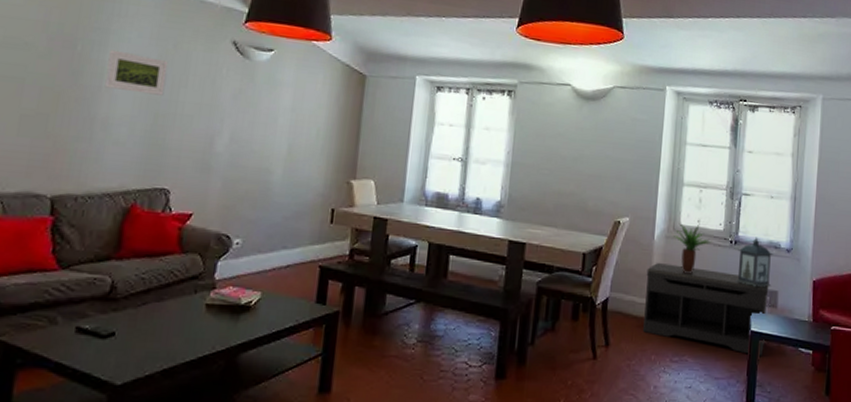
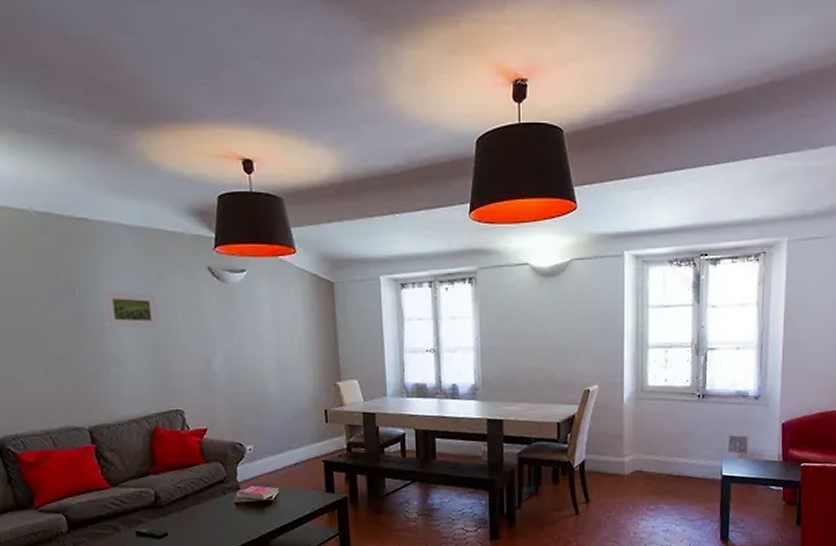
bench: present [643,262,769,356] -> none [619,423,738,497]
potted plant: present [674,222,713,273] -> none [642,382,681,430]
lantern: present [736,237,774,288] -> none [705,388,742,436]

